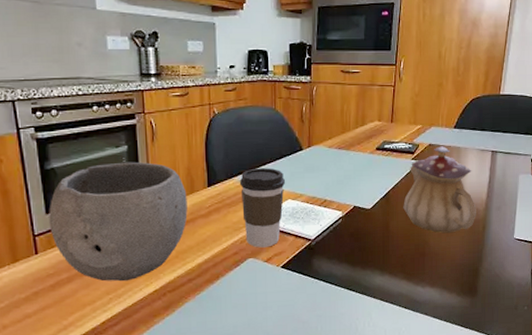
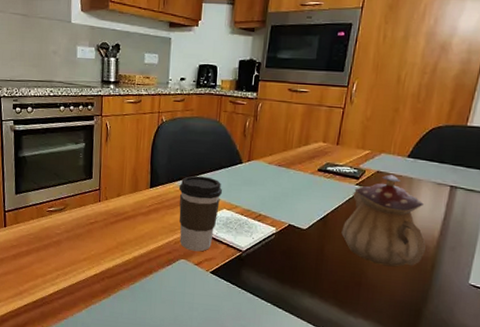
bowl: present [49,161,188,282] -> none [17,157,131,262]

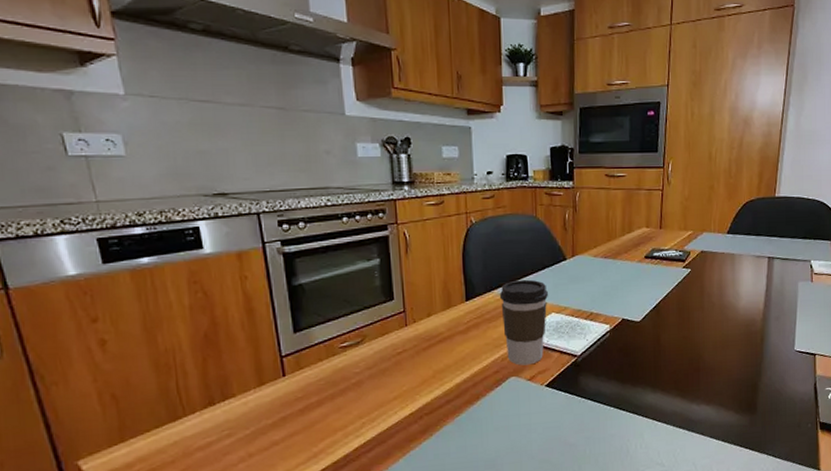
teapot: present [341,174,426,267] -> none [675,253,754,346]

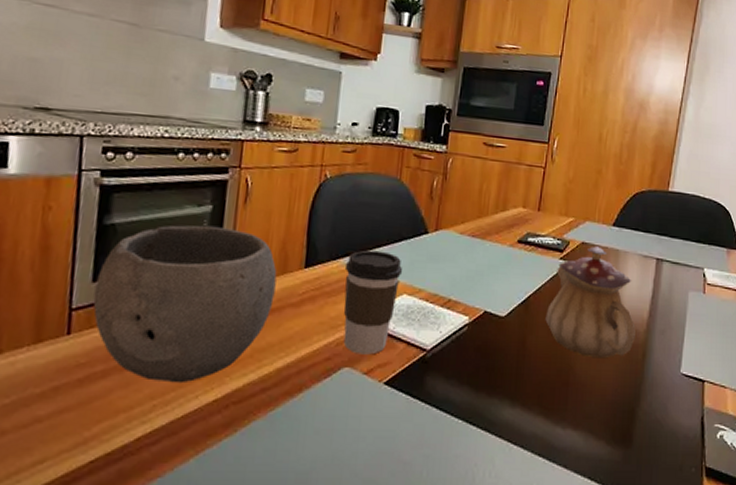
bowl: none [296,275,445,405] -> present [93,225,277,384]
teapot: none [675,253,754,346] -> present [545,246,636,359]

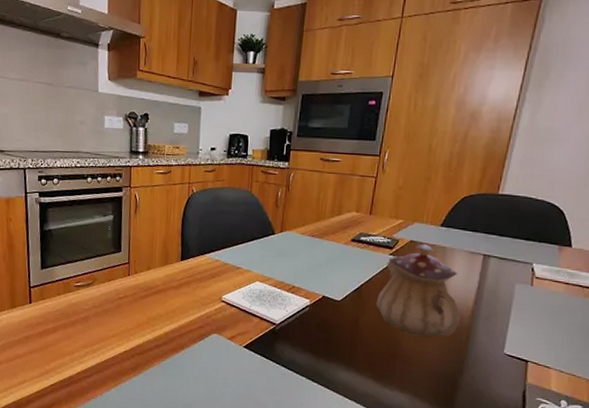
bowl: present [93,225,277,384] -> none [43,230,161,339]
coffee cup: present [343,250,402,355] -> none [210,247,255,326]

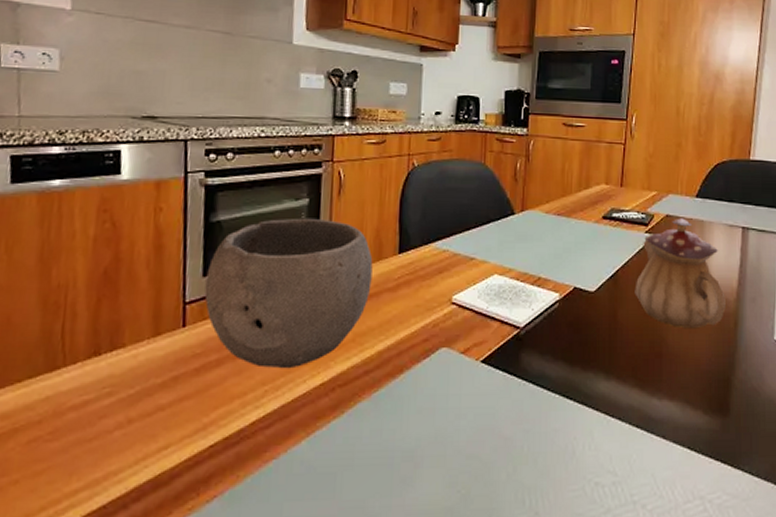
bowl: none [43,230,161,339] -> present [204,218,373,369]

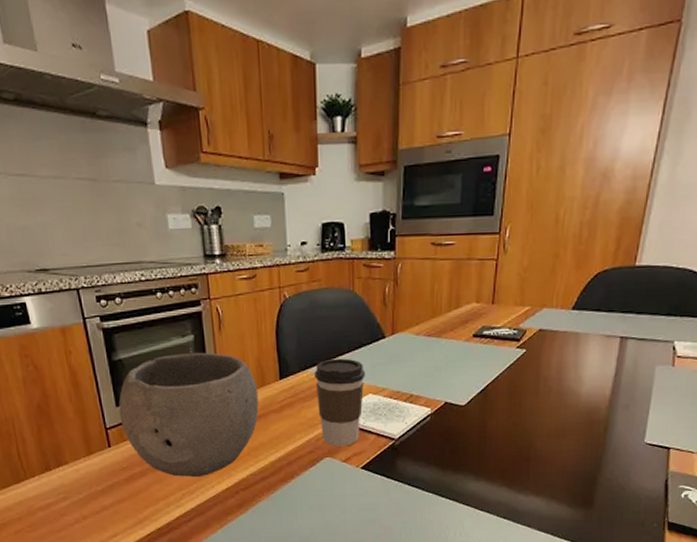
coffee cup: none [436,233,491,335] -> present [313,358,365,447]
teapot: present [635,218,726,329] -> none [504,332,597,435]

